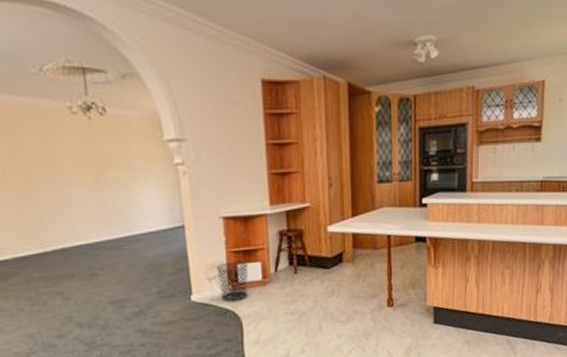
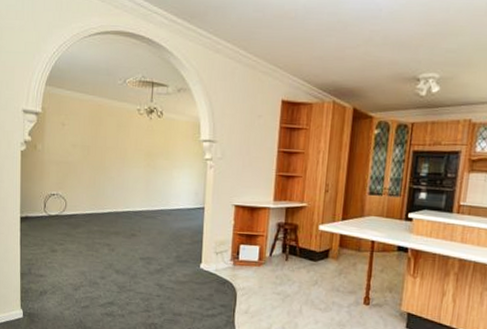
waste bin: present [216,261,249,302] -> none [223,241,249,276]

